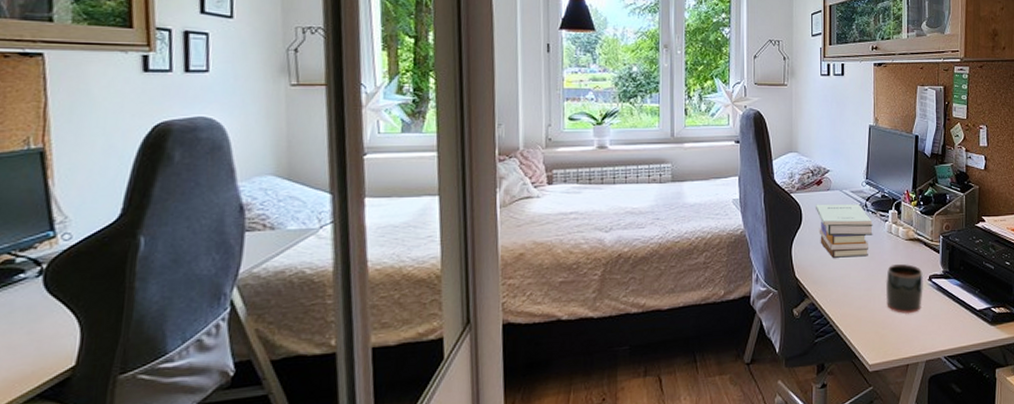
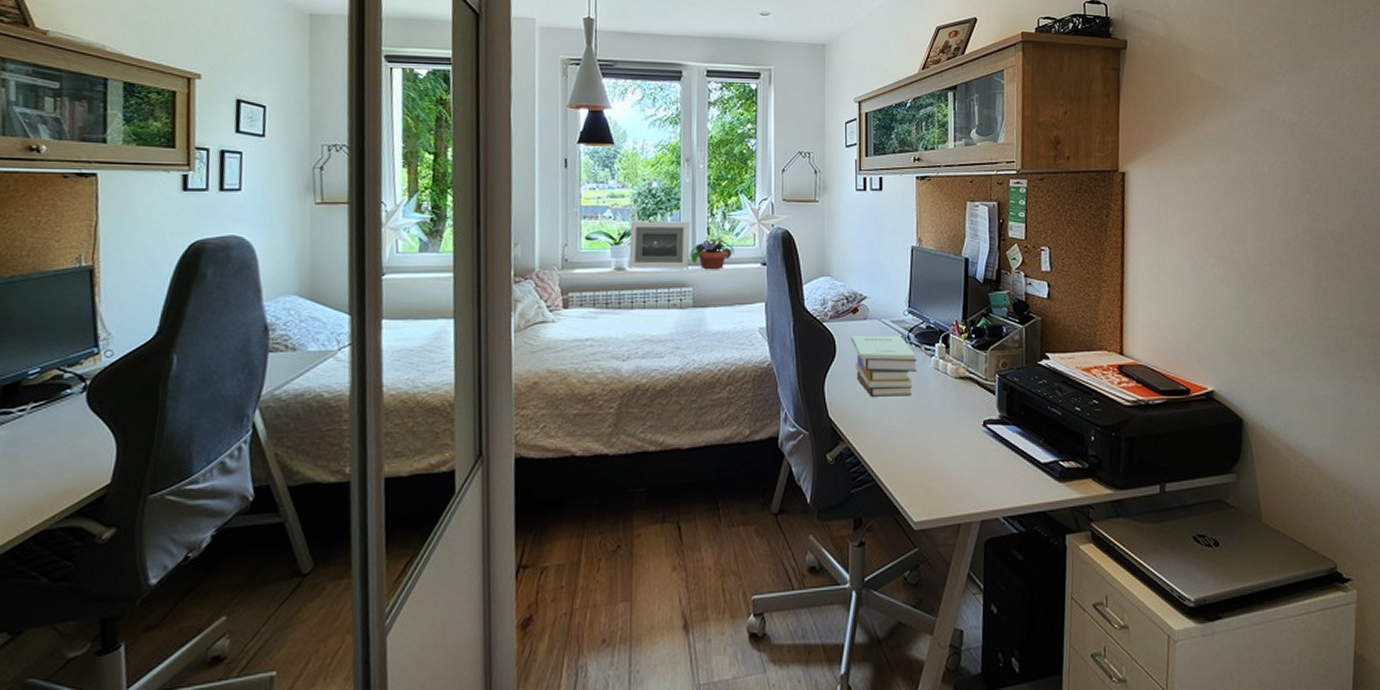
picture frame: none [610,102,668,146] -> present [628,221,690,269]
potted flower: none [669,114,710,146] -> present [690,233,735,269]
mug: present [885,263,923,314] -> none [932,405,977,465]

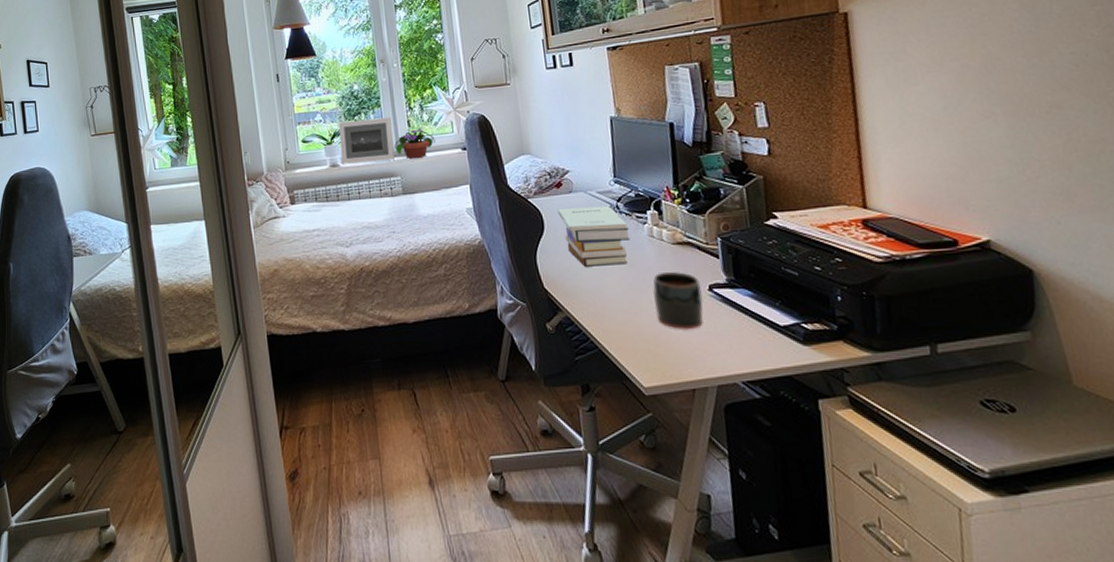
mug: none [932,405,977,465] -> present [653,271,704,331]

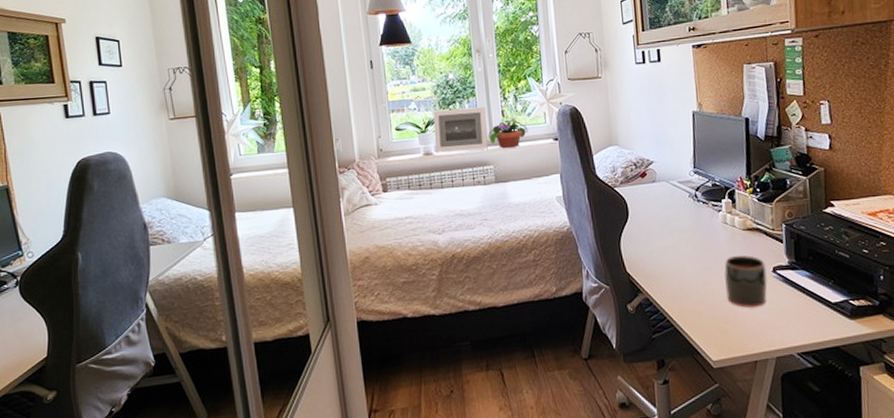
books: present [558,206,630,267] -> none [642,195,706,252]

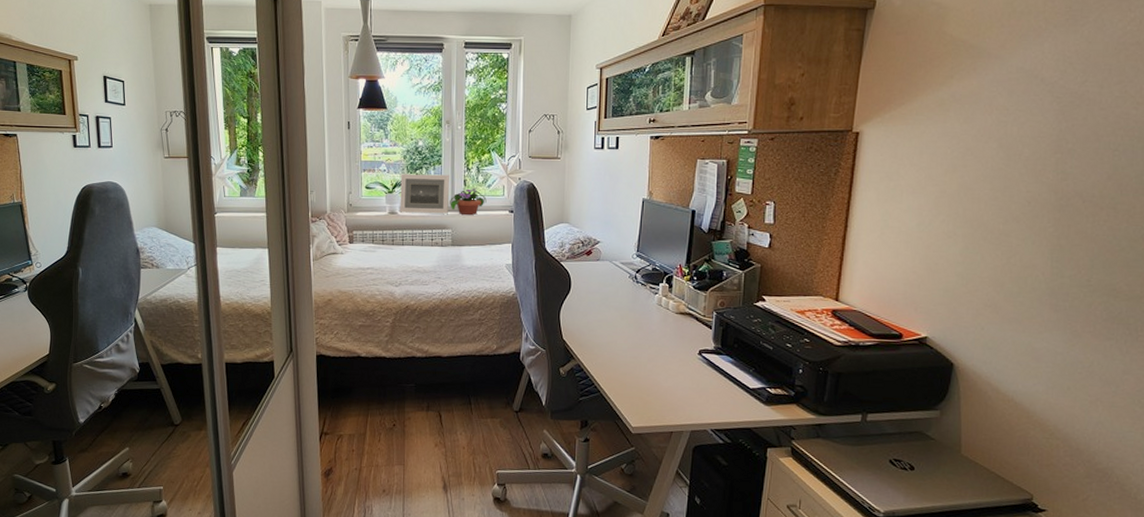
mug: present [724,255,768,309] -> none [651,335,693,385]

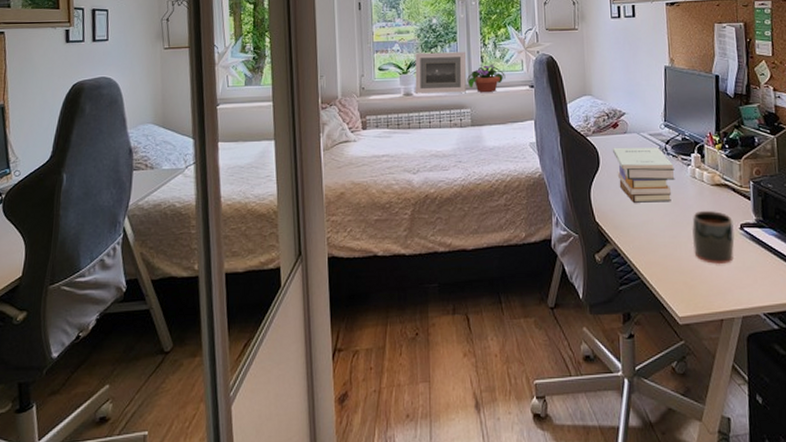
books: none [585,273,642,326] -> present [613,147,675,203]
mug: none [651,335,693,385] -> present [692,210,735,265]

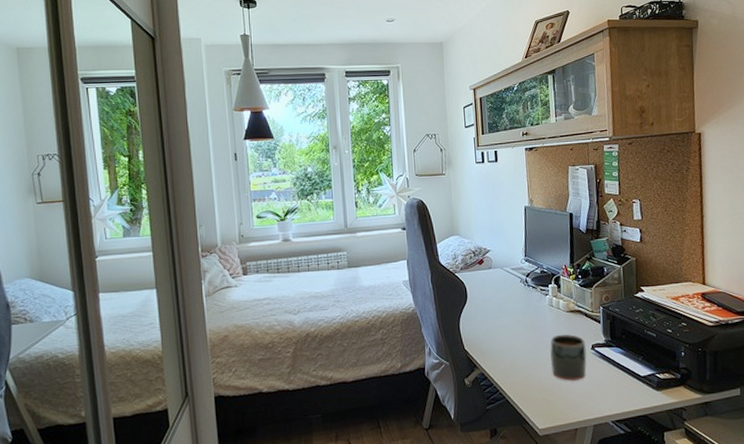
picture frame: present [415,51,466,94] -> none [292,198,342,239]
potted flower: present [467,61,506,92] -> none [343,206,379,236]
books: present [613,147,675,203] -> none [479,280,535,331]

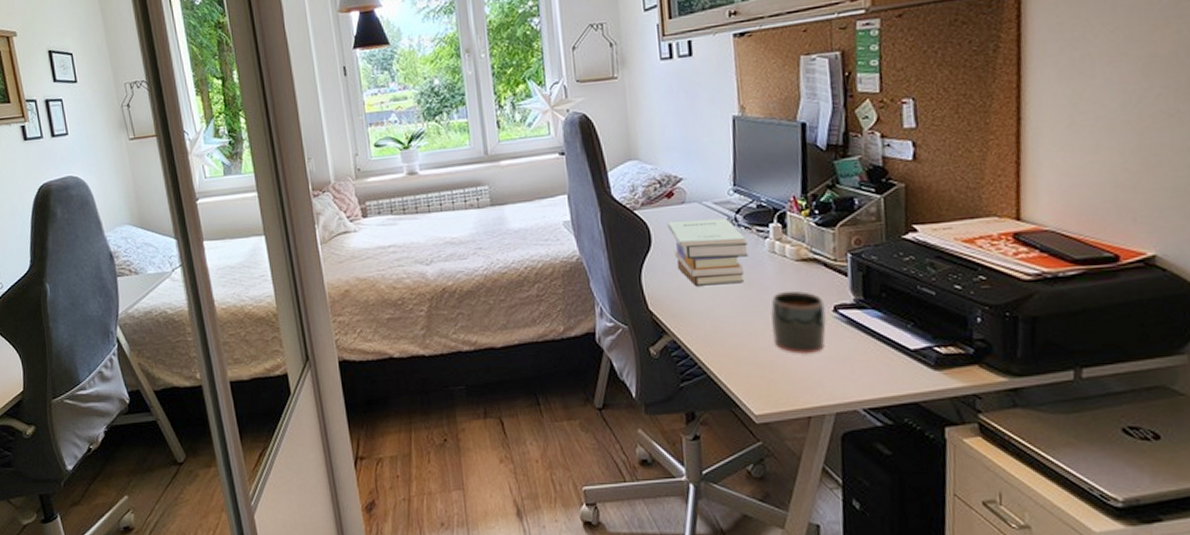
books: none [479,280,535,331] -> present [668,218,749,286]

